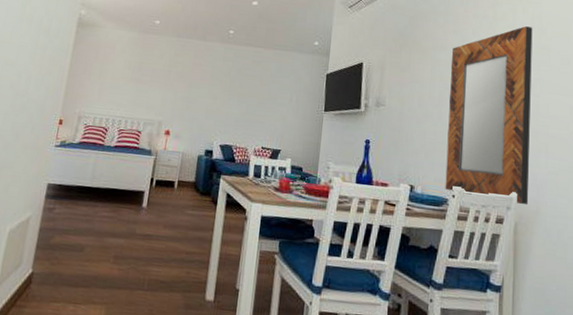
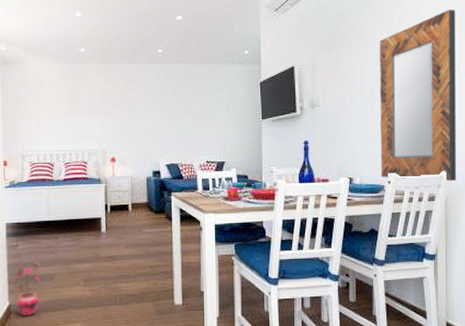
potted plant: none [37,227,73,289] -> present [11,260,40,317]

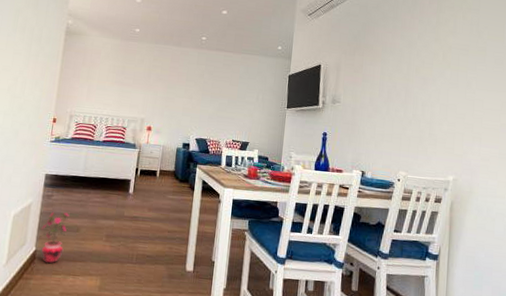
home mirror: present [379,10,457,182] -> none [391,31,471,187]

